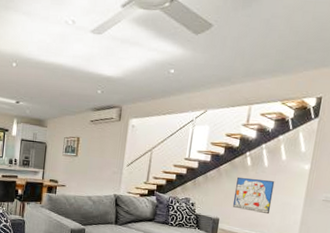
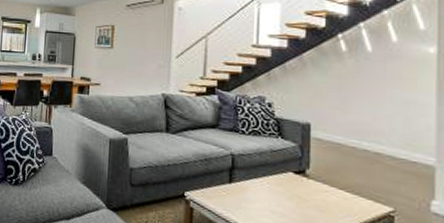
wall art: present [232,177,275,215] -> none [327,66,387,117]

